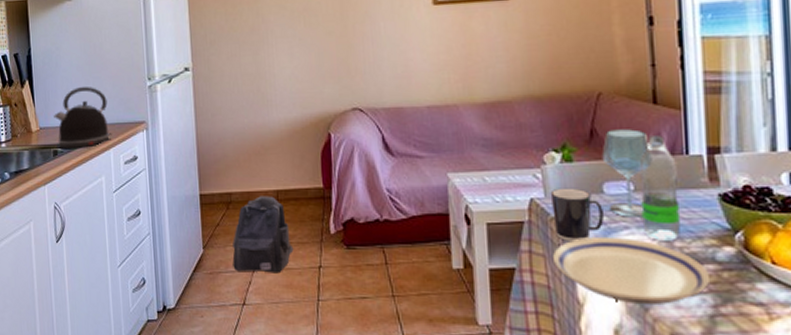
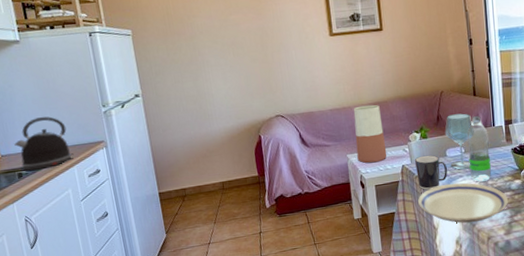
backpack: present [231,196,294,274] -> none [189,186,239,247]
vase: none [460,104,508,189] -> present [353,104,387,164]

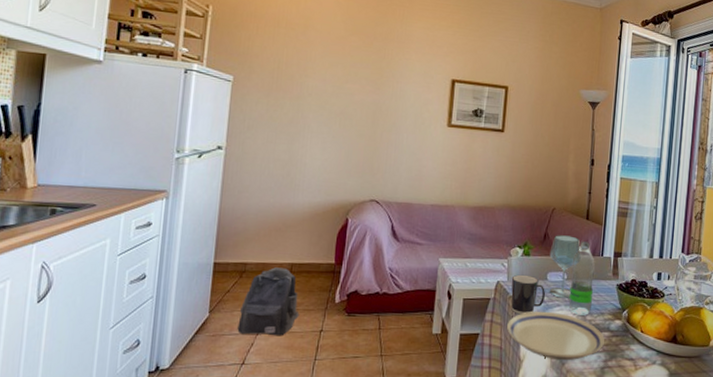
kettle: present [14,116,74,171] -> none [58,149,127,210]
backpack: none [189,186,239,247] -> present [237,267,300,336]
vase: present [353,104,387,164] -> none [450,207,486,273]

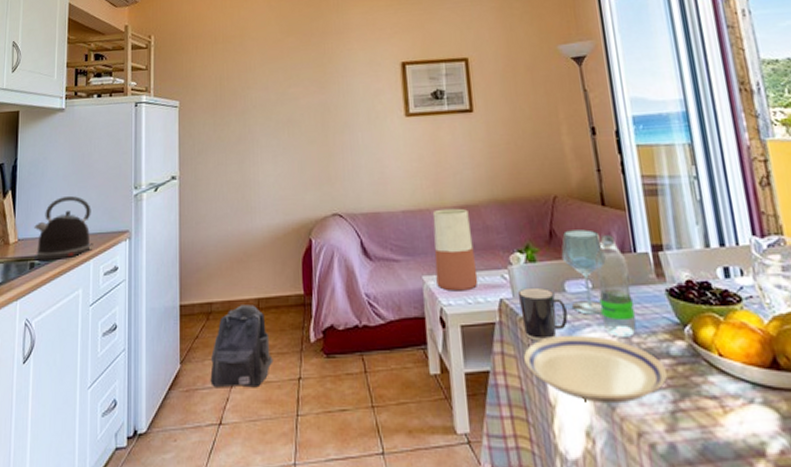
kettle: none [58,149,127,210] -> present [34,196,93,260]
vase: none [450,207,486,273] -> present [432,208,479,292]

